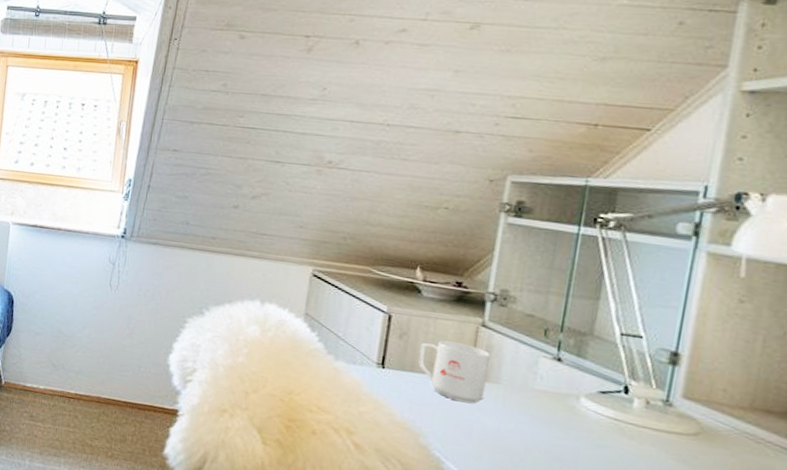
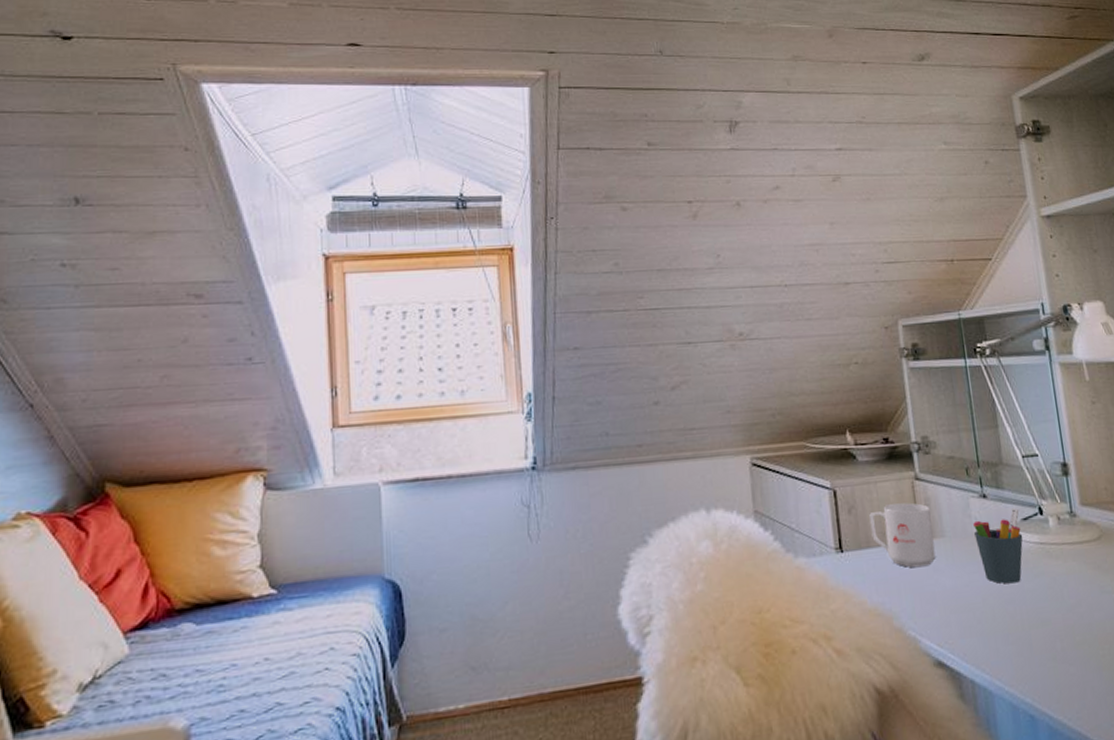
pen holder: none [534,379,599,447] -> present [973,508,1023,584]

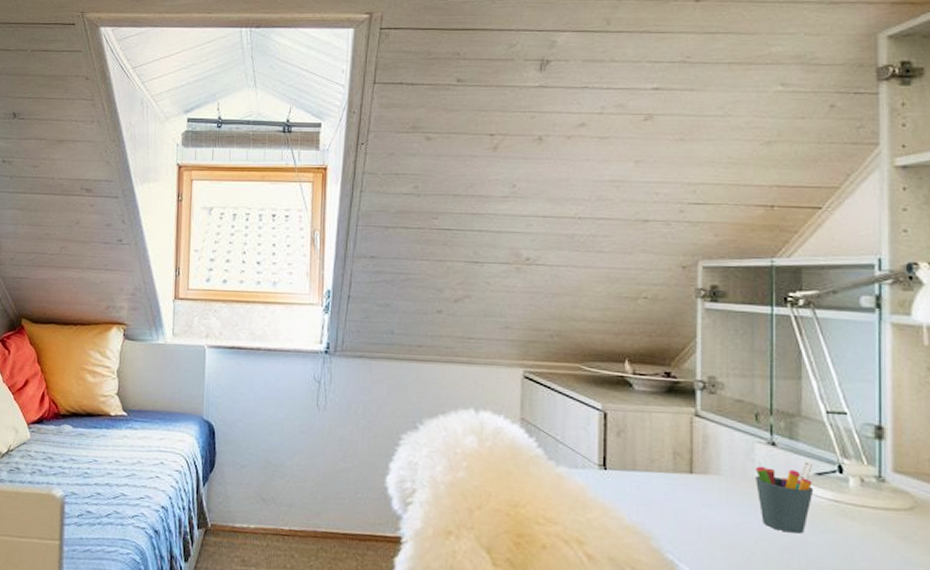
mug: present [869,502,936,568] -> none [639,434,707,499]

